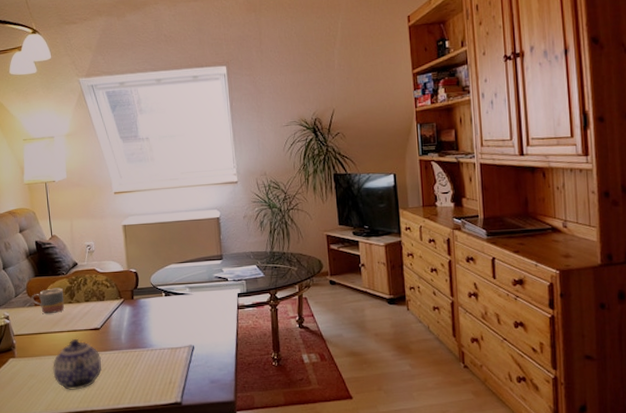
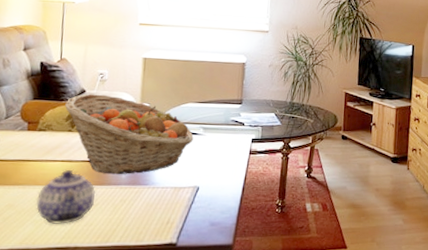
mug: present [31,287,65,314] -> none [24,113,64,141]
fruit basket: none [62,265,181,340] -> present [65,94,194,175]

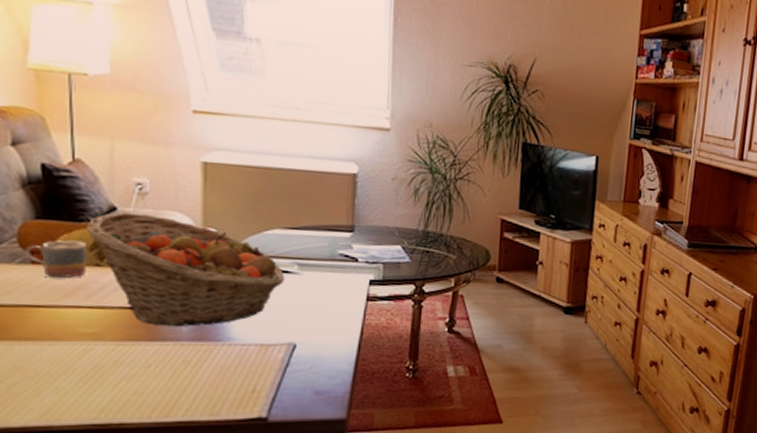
mug: none [24,113,64,141] -> present [25,240,87,279]
teapot: present [36,170,96,224] -> none [56,320,145,393]

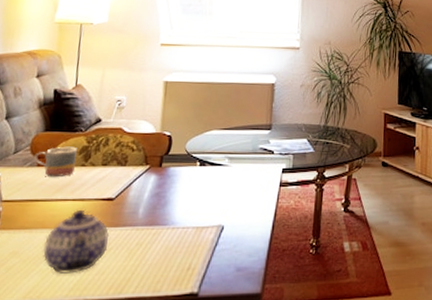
teapot: none [56,320,145,393] -> present [43,210,110,274]
fruit basket: present [86,212,285,327] -> none [78,123,218,214]

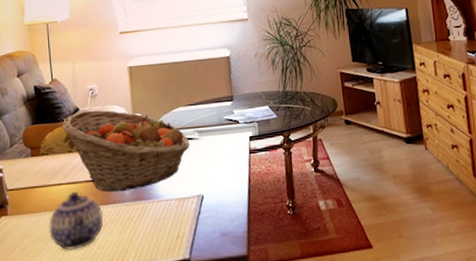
mug: present [34,146,77,178] -> none [28,135,64,165]
fruit basket: none [78,123,218,214] -> present [62,110,190,192]

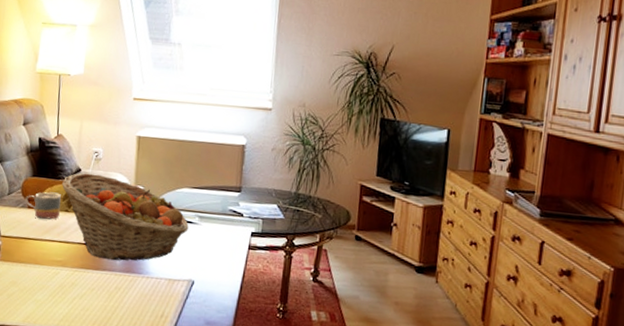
mug: none [28,135,64,165] -> present [25,192,61,220]
teapot: present [49,192,103,250] -> none [37,251,92,306]

